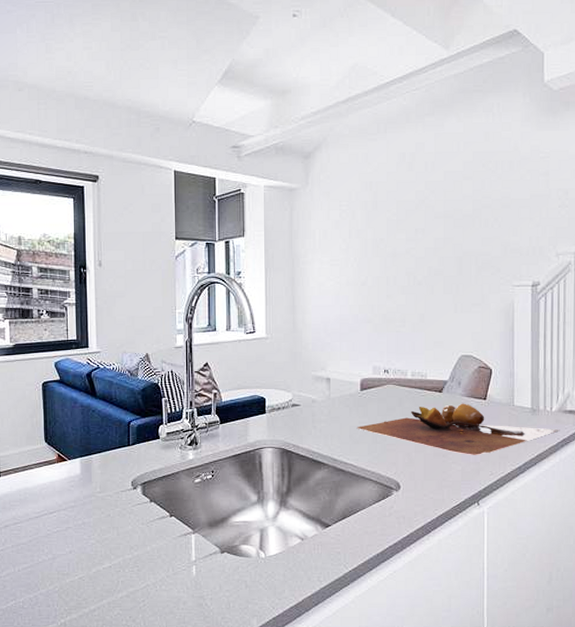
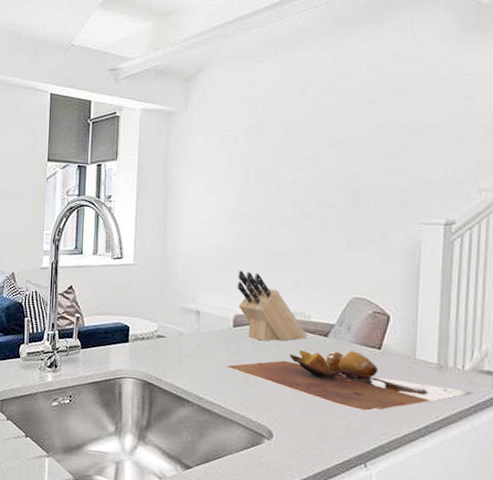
knife block: none [362,337,425,401] -> present [237,271,308,341]

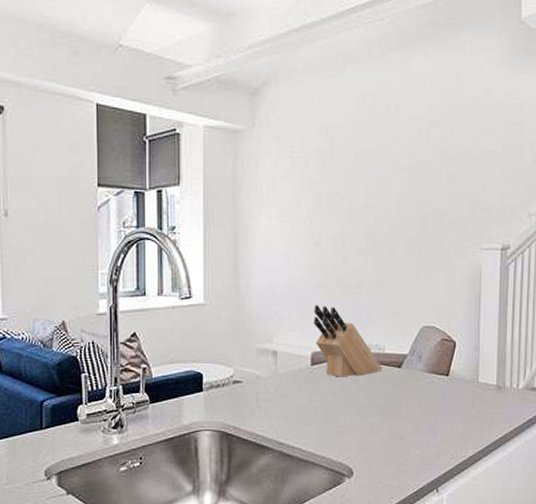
cutting board: present [226,350,474,411] -> none [305,380,527,437]

